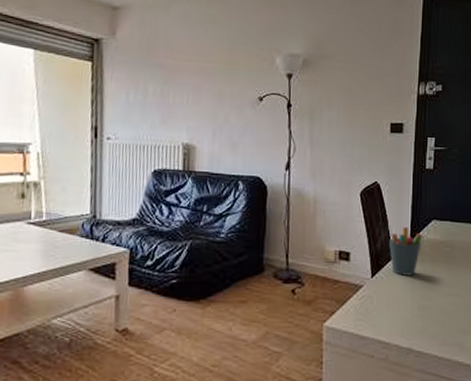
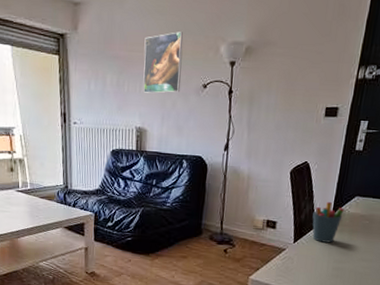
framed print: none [191,41,236,106] -> present [143,32,183,94]

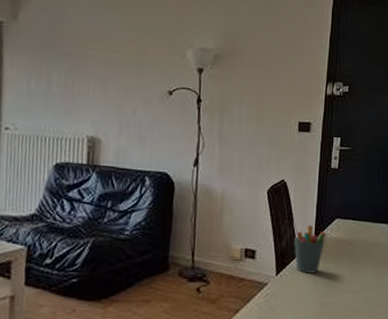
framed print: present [143,32,183,94] -> none [97,32,146,98]

